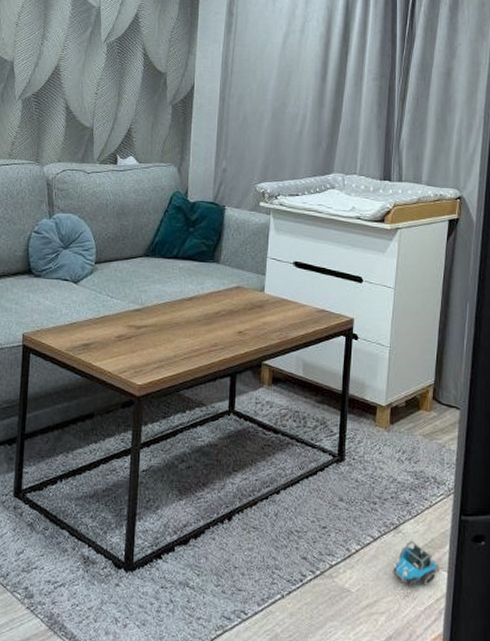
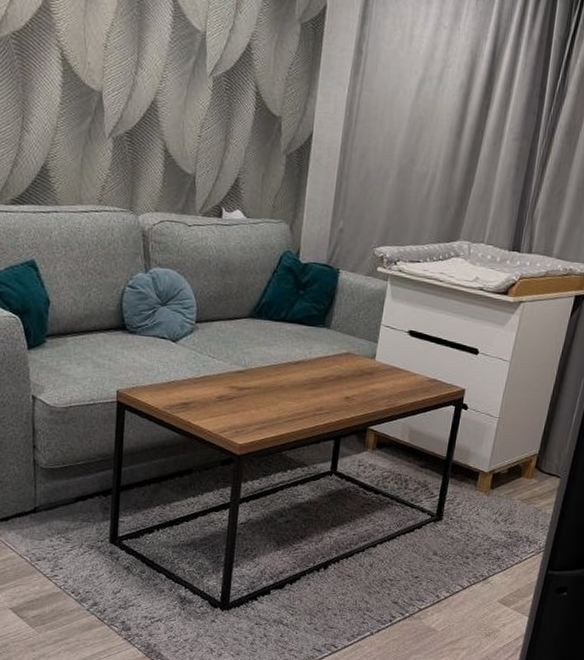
toy car: present [391,540,440,587] -> none [476,590,522,628]

